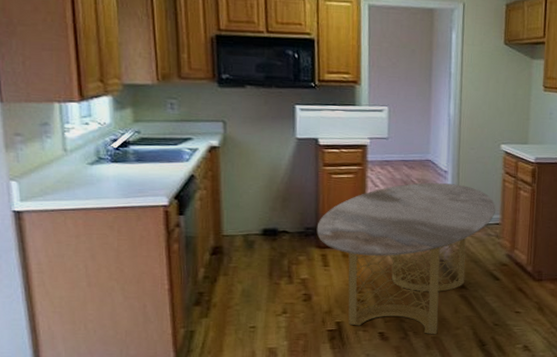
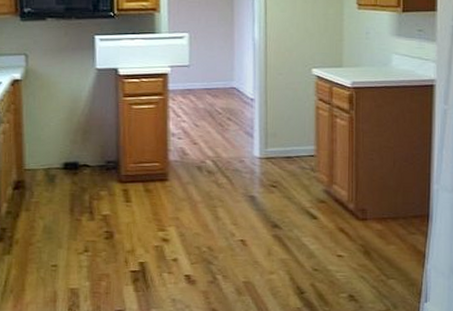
dining table: present [316,182,496,335] -> none [117,112,309,280]

